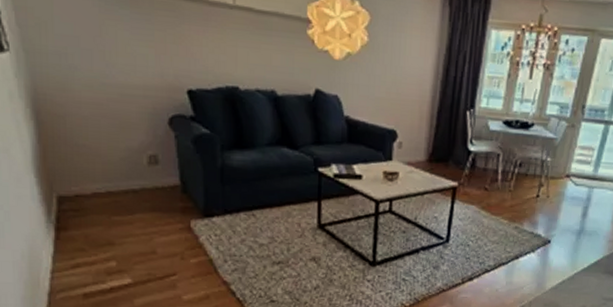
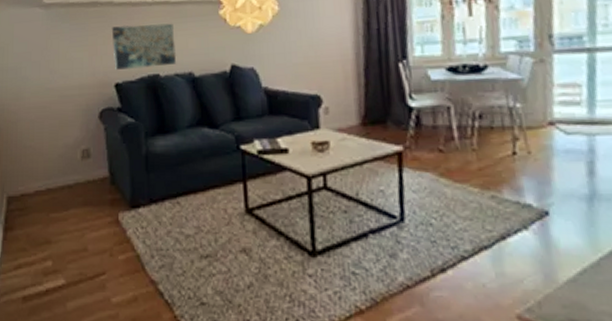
wall art: none [183,25,259,79] -> present [111,23,177,70]

